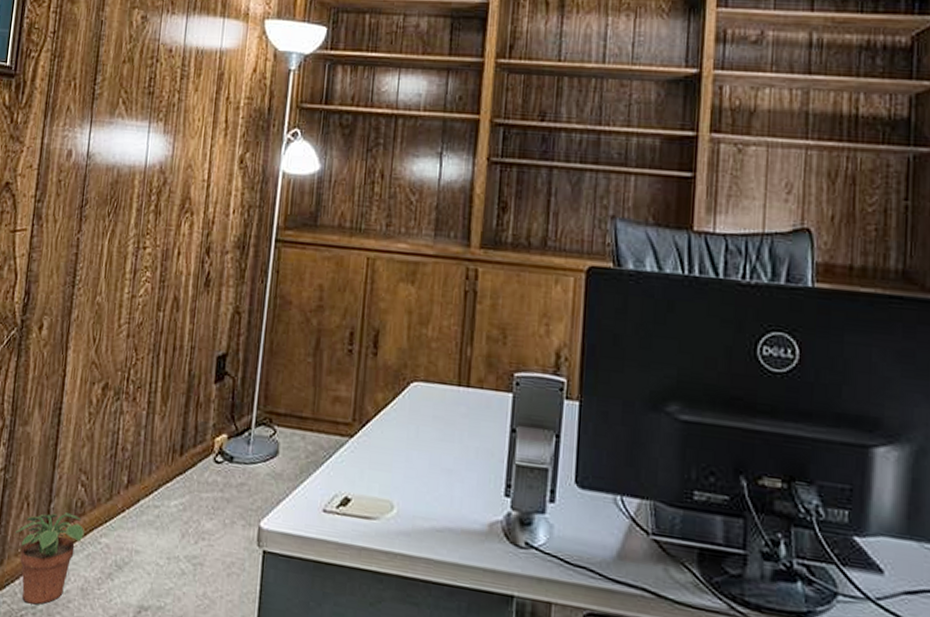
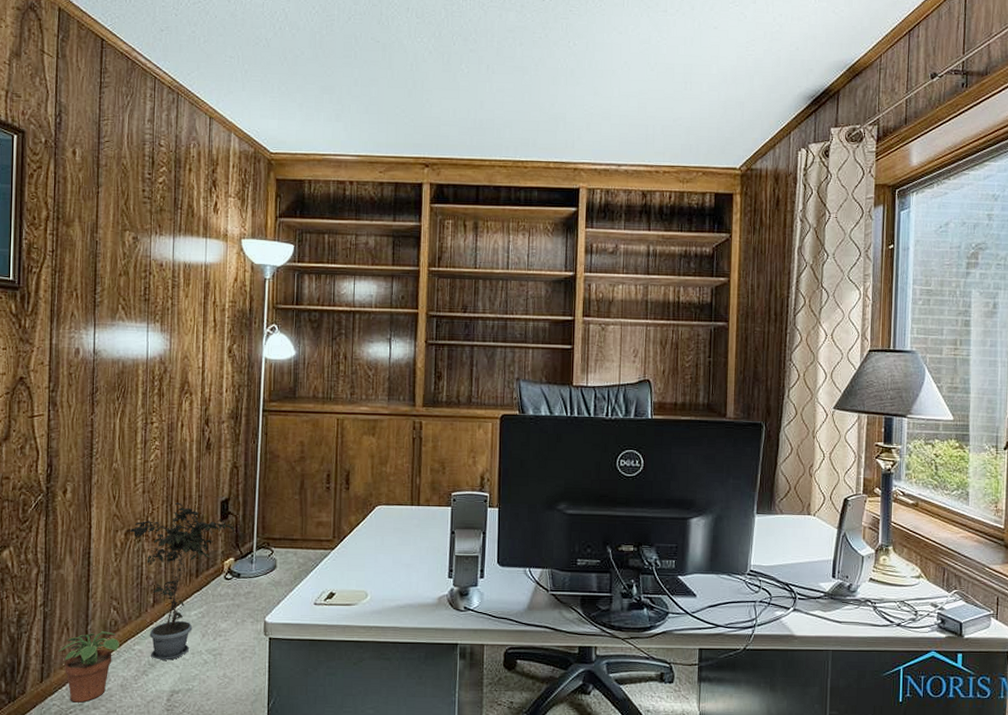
potted plant: none [105,353,231,564] -> present [127,502,235,660]

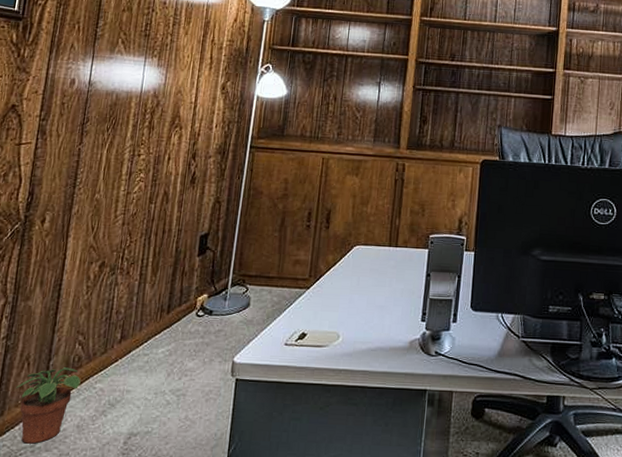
potted plant: present [127,502,235,660] -> none [101,235,212,400]

